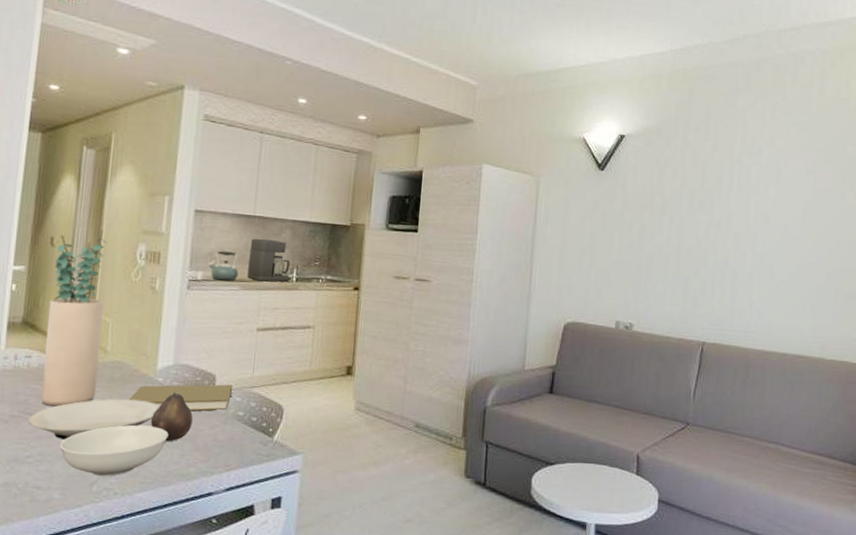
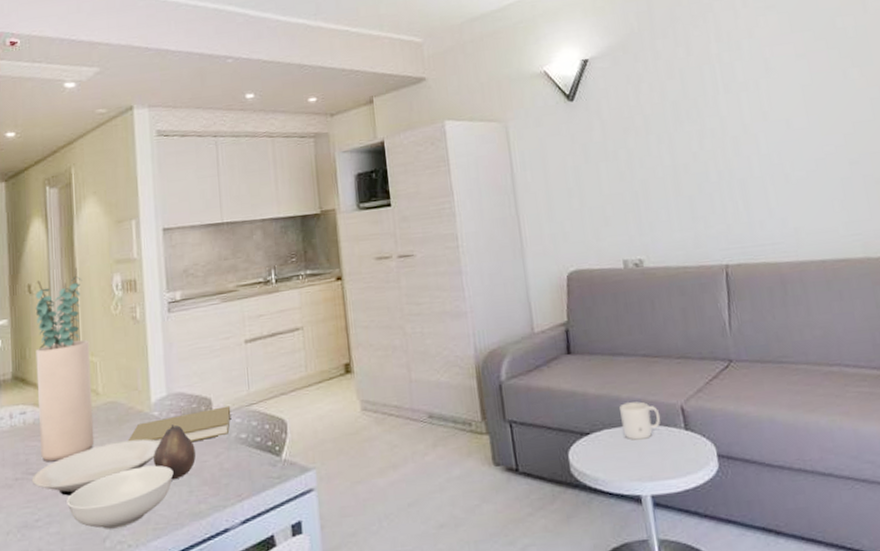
kettle: present [207,250,239,281] -> none [184,264,217,298]
coffee maker: present [247,238,290,282] -> none [223,243,269,291]
mug: none [582,443,618,478] -> present [618,401,661,441]

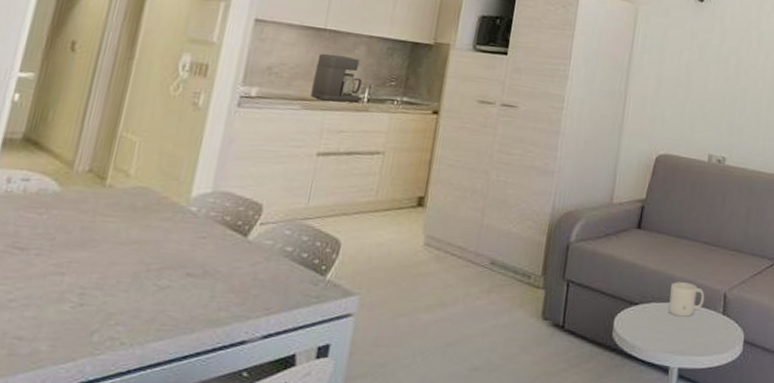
plate: present [31,439,160,496] -> none [15,231,190,279]
vase: present [35,267,94,462] -> none [36,35,144,240]
bowl: present [67,465,174,530] -> none [55,261,198,323]
book: present [127,406,231,443] -> none [151,215,283,246]
fruit: present [153,424,196,480] -> none [176,224,231,282]
coffee maker: none [223,243,269,291] -> present [311,54,362,103]

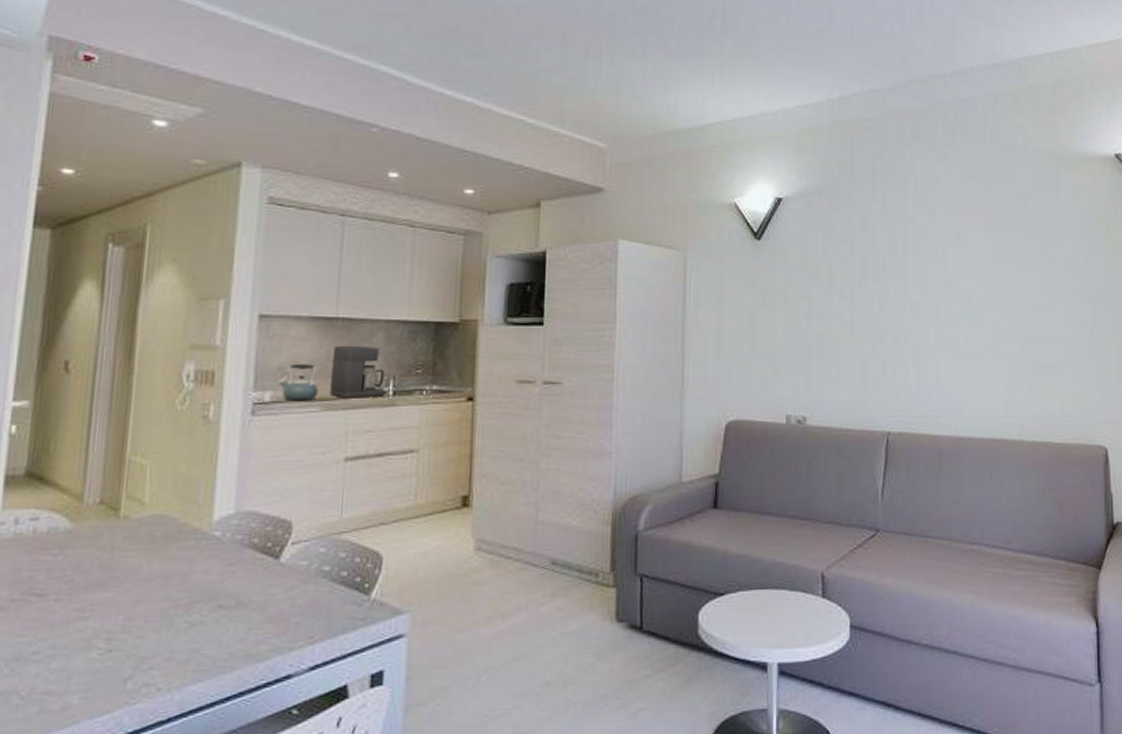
kettle: none [264,65,302,100] -> present [277,363,319,401]
mug: present [668,282,705,318] -> none [758,564,800,606]

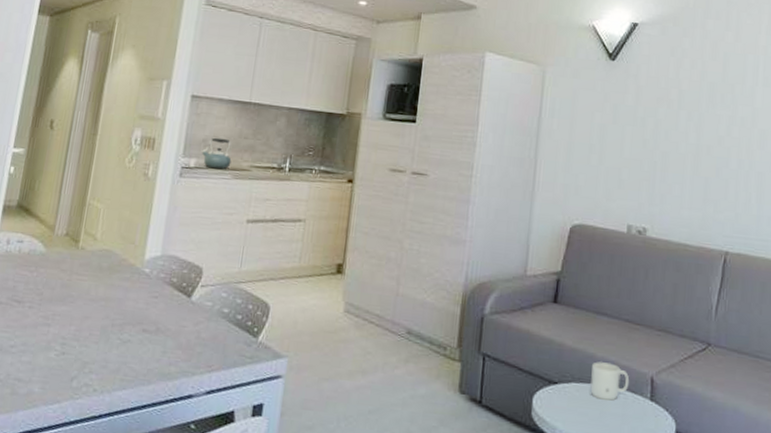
coffee maker: present [330,345,385,398] -> none [240,126,284,172]
mug: none [758,564,800,606] -> present [589,362,630,402]

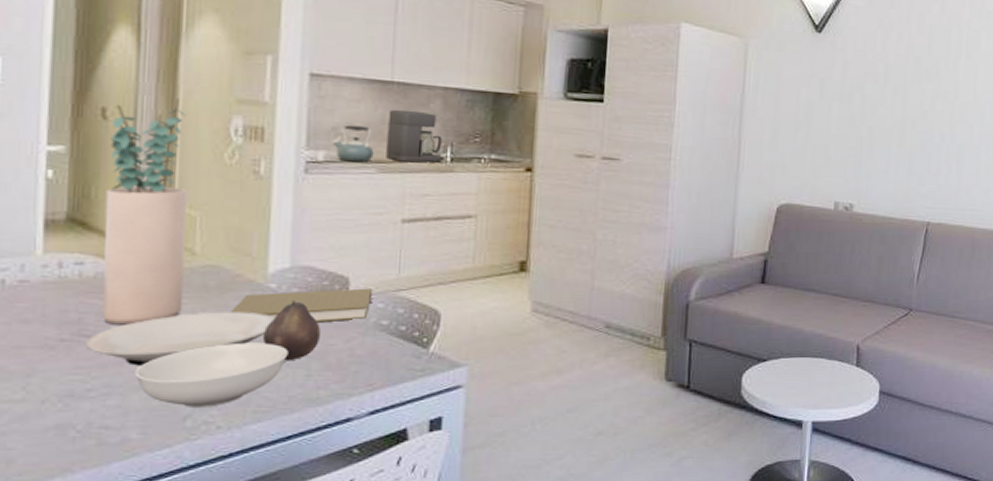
plate: none [14,289,145,330] -> present [85,312,274,366]
vase: none [29,113,104,295] -> present [102,98,189,325]
bowl: none [43,317,152,372] -> present [135,342,289,407]
book: none [114,276,220,307] -> present [230,288,373,323]
fruit: none [134,284,178,338] -> present [262,301,322,361]
coffee maker: none [240,126,284,172] -> present [386,110,442,163]
mug: present [589,362,630,402] -> none [798,336,837,372]

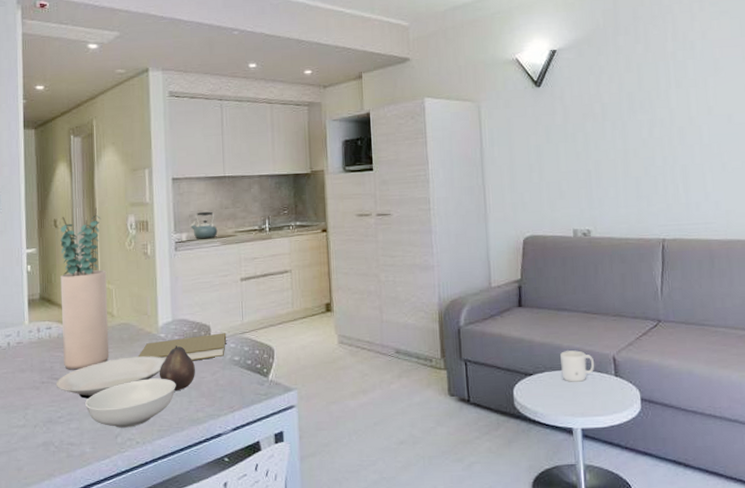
coffee maker: present [386,110,442,163] -> none [224,195,263,235]
mug: none [798,336,837,372] -> present [559,350,595,383]

